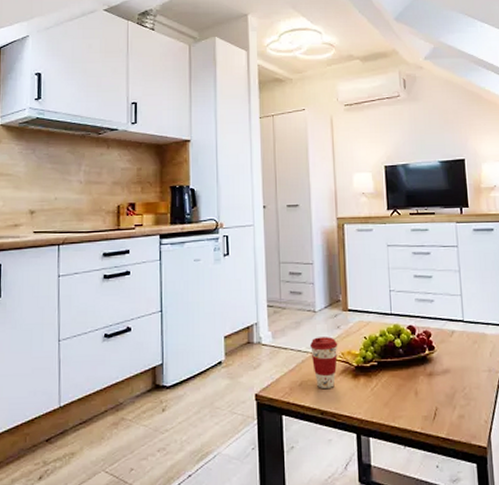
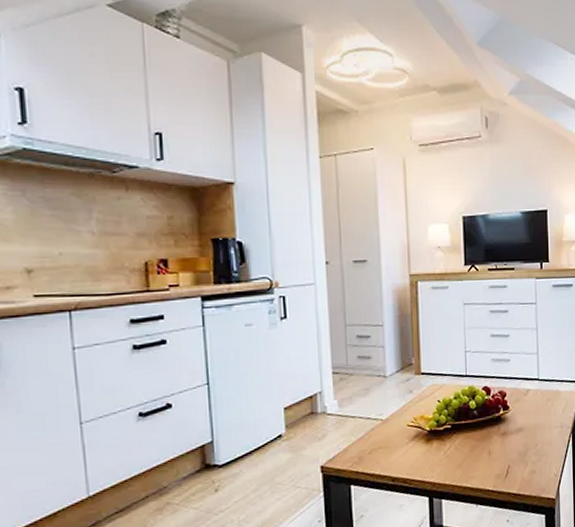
coffee cup: present [310,337,338,389] -> none [380,402,410,456]

